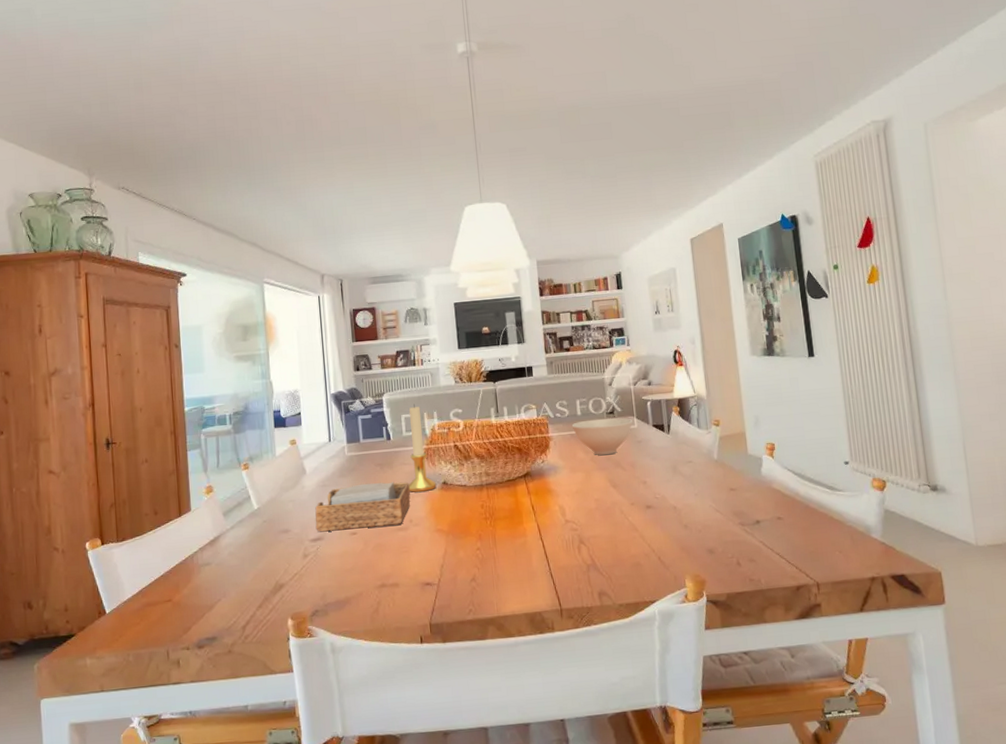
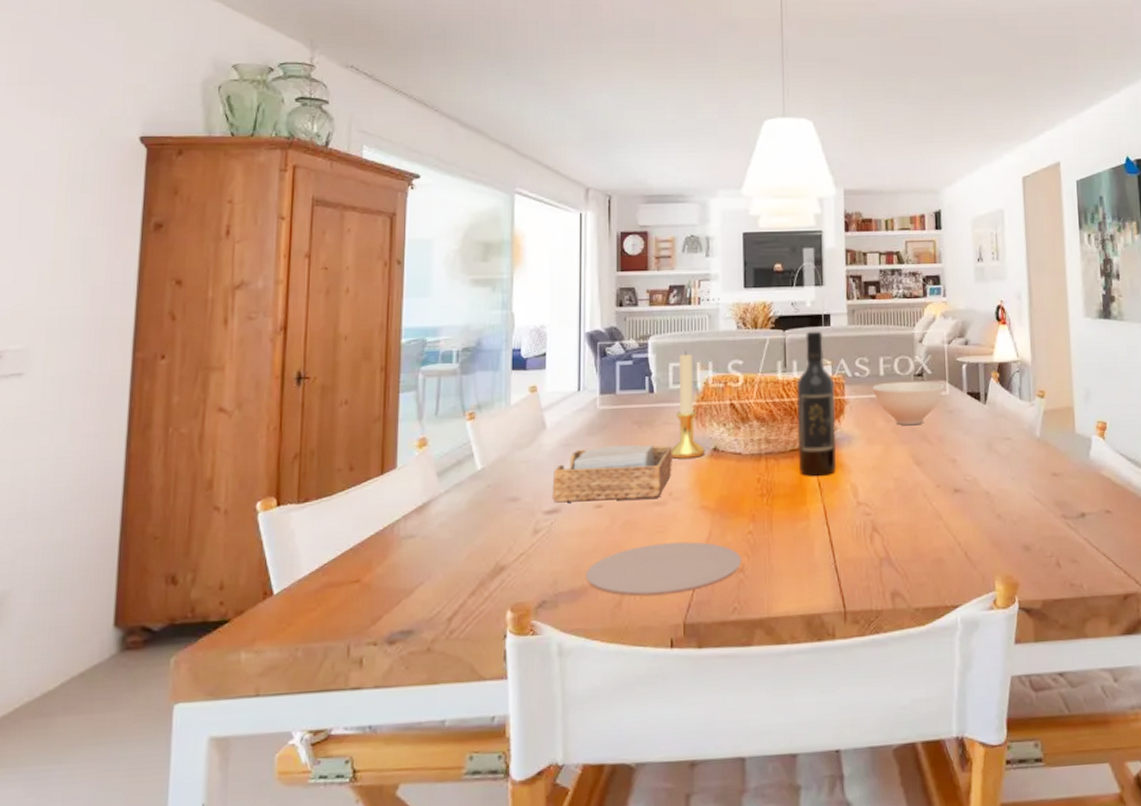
plate: none [348,558,474,604] -> present [585,541,743,597]
wine bottle: none [508,381,547,501] -> present [796,331,837,476]

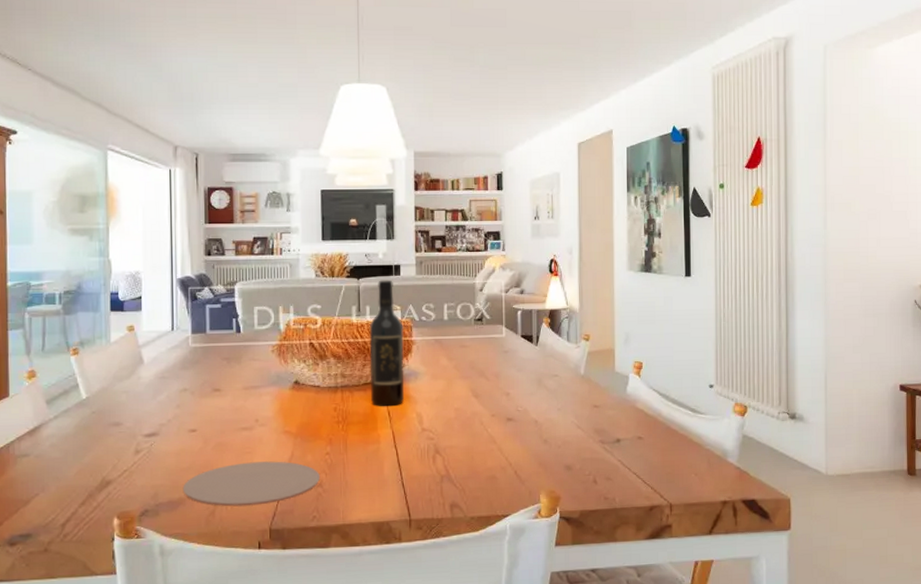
napkin holder: present [552,444,672,503] -> none [150,377,258,427]
candle holder: present [671,350,705,459] -> none [257,296,287,390]
bowl: present [872,381,944,426] -> none [437,325,501,364]

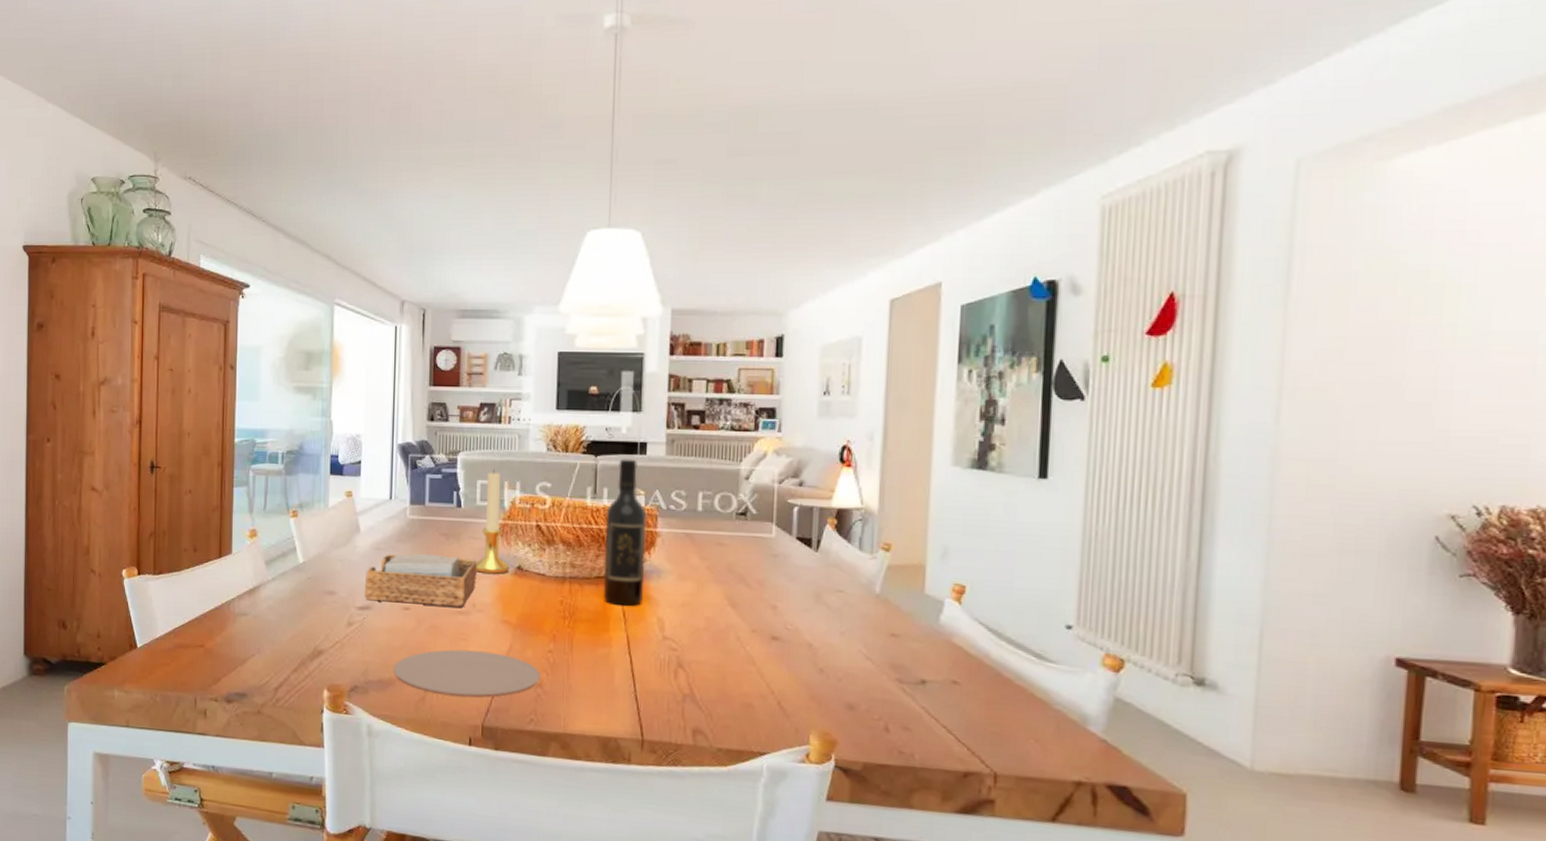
napkin holder: none [150,377,258,427] -> present [364,553,477,607]
candle holder: none [257,296,287,390] -> present [475,469,509,574]

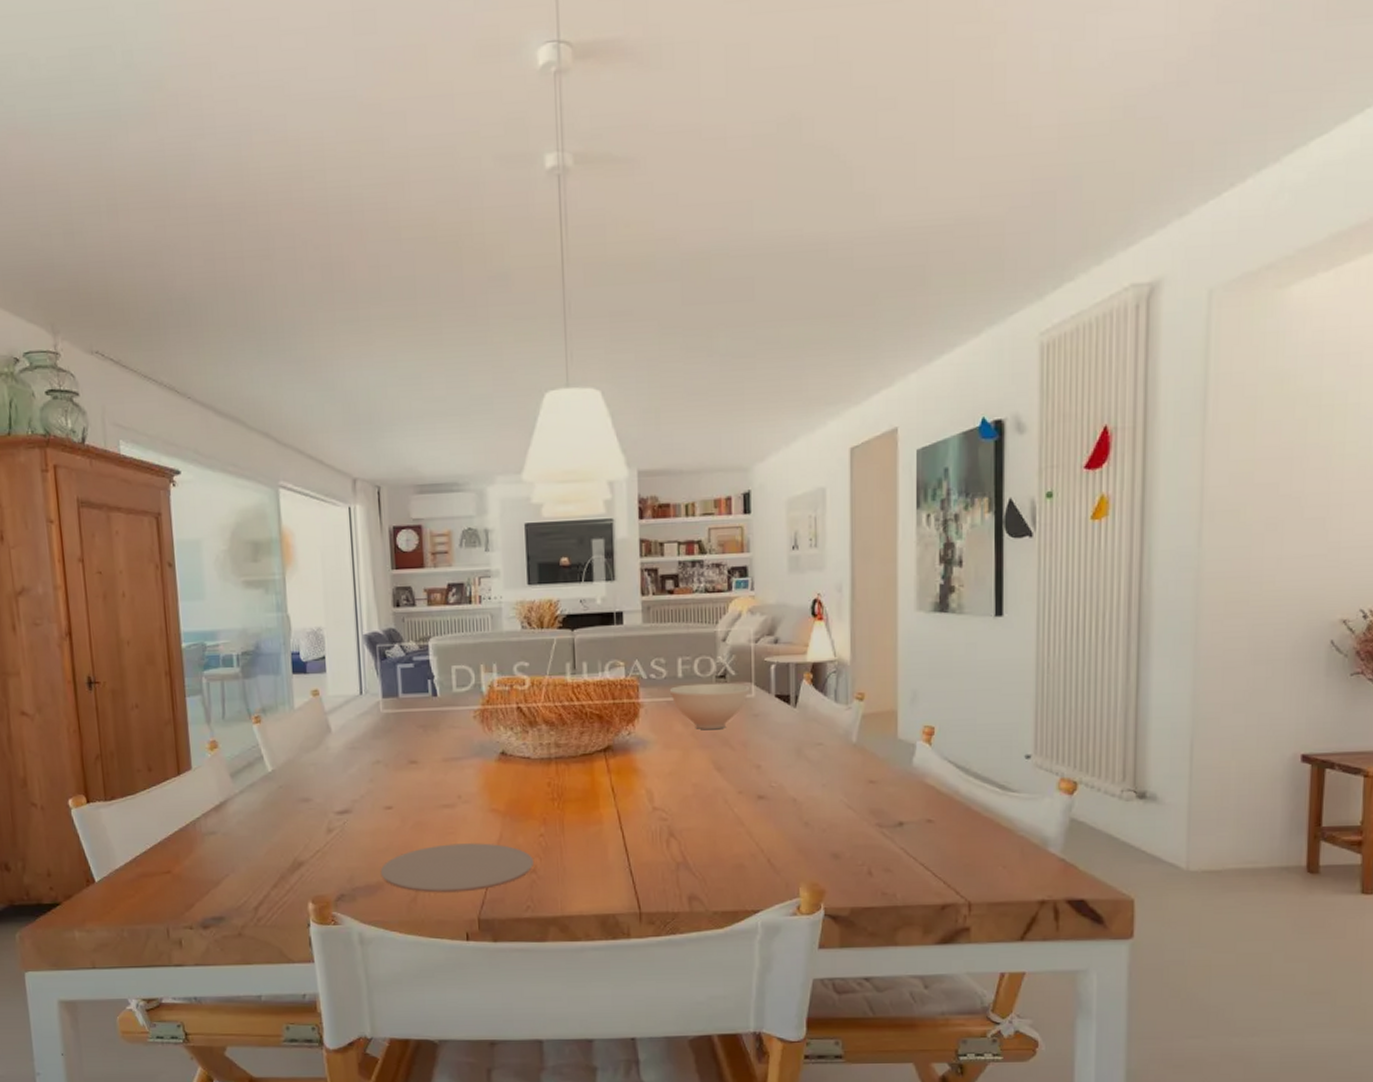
napkin holder: present [364,553,477,607] -> none [341,748,460,804]
candle holder: present [475,469,509,574] -> none [457,652,493,763]
wine bottle: present [603,458,647,606] -> none [586,630,631,781]
bowl: none [688,518,770,566] -> present [669,683,749,730]

